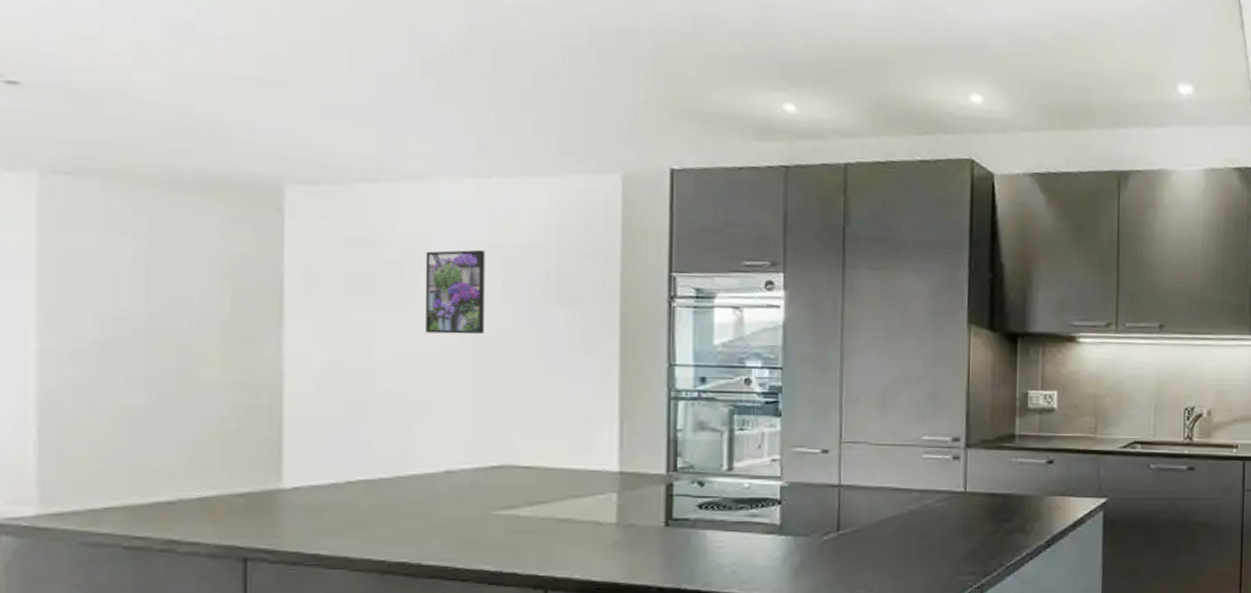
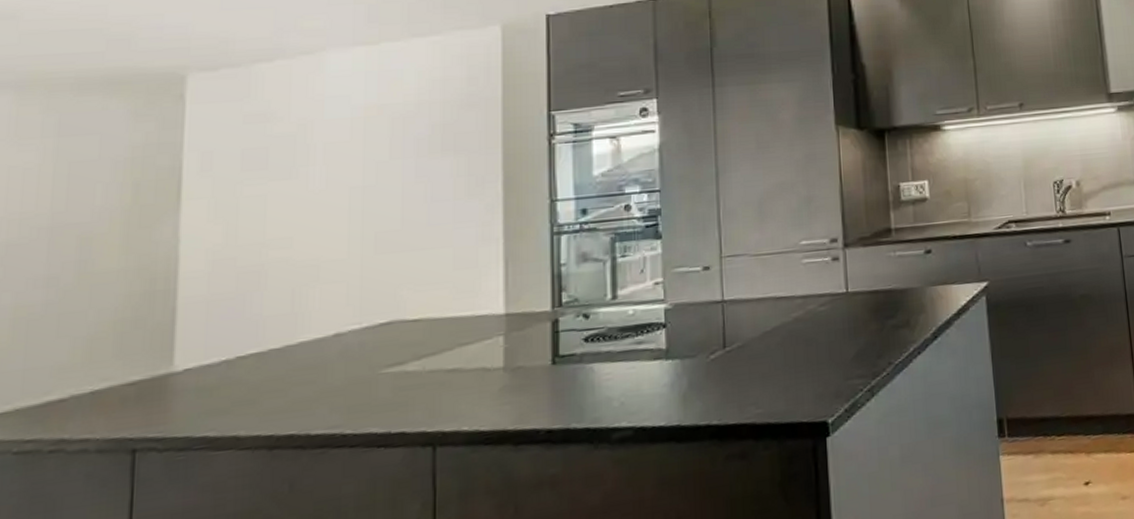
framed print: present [424,249,485,335] -> none [316,112,374,198]

